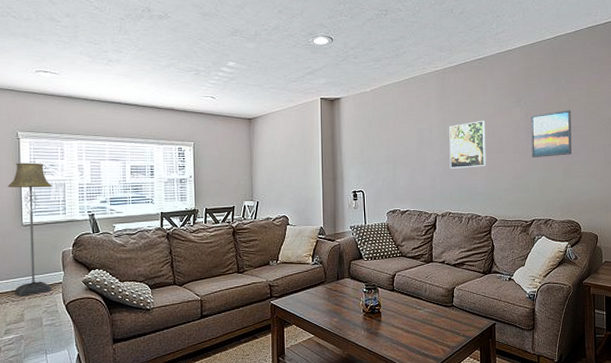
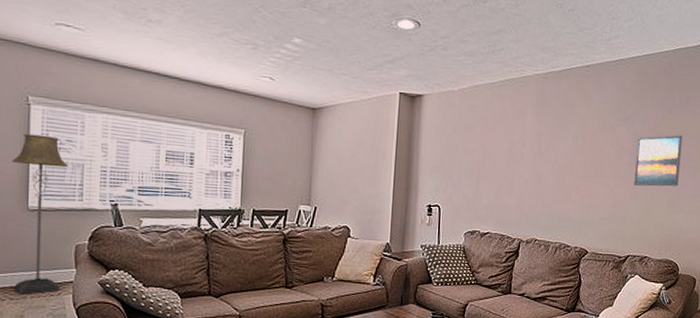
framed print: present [449,120,486,169] -> none [541,137,586,191]

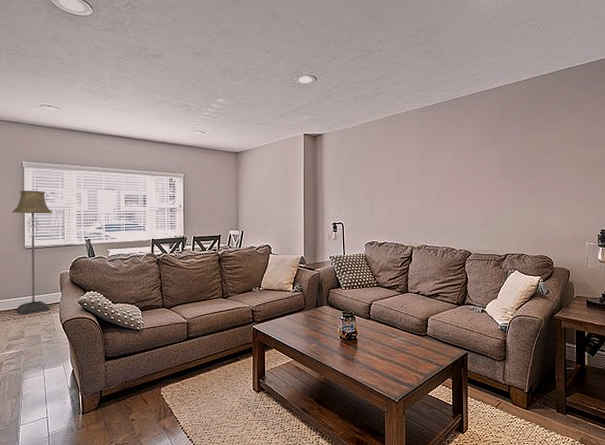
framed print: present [634,134,683,187] -> none [506,148,546,194]

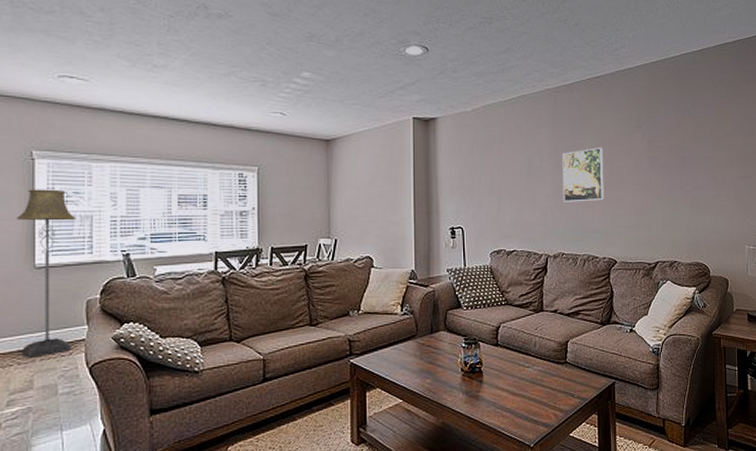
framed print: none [426,157,462,203] -> present [562,147,604,202]

